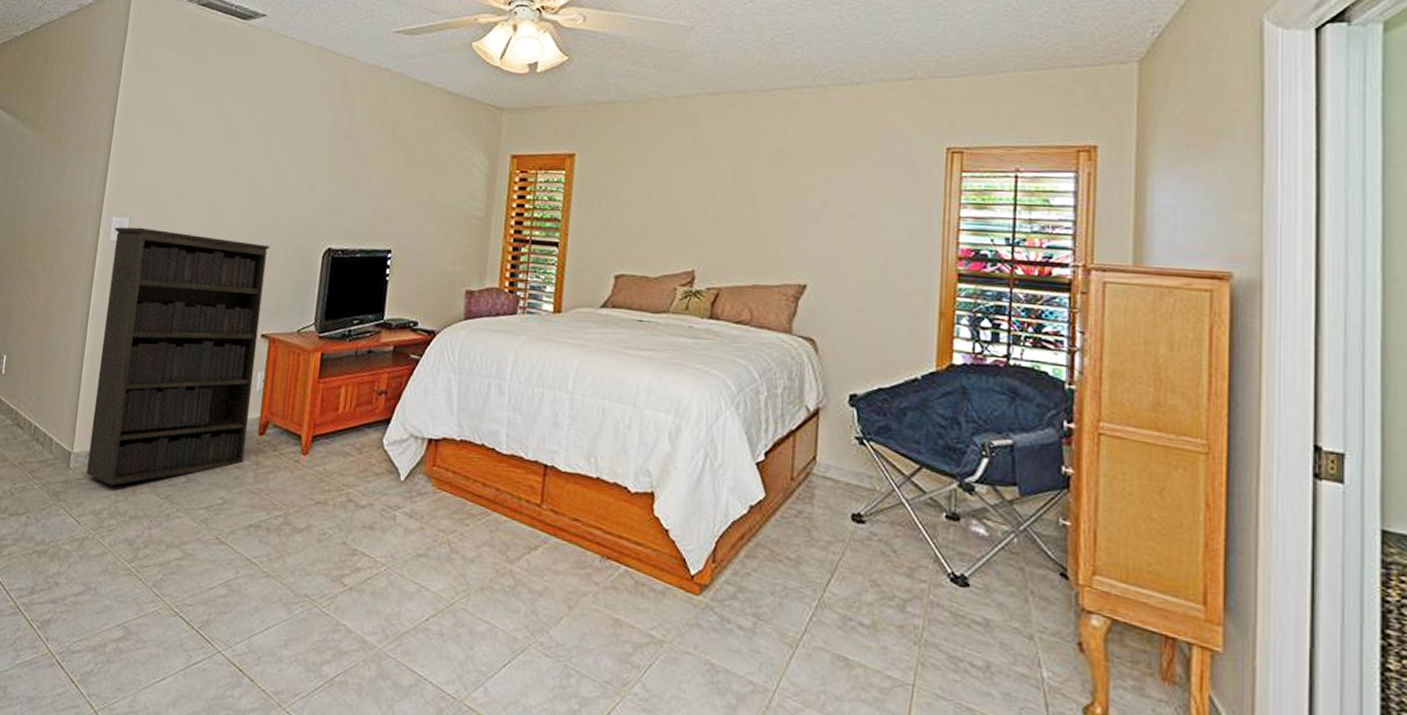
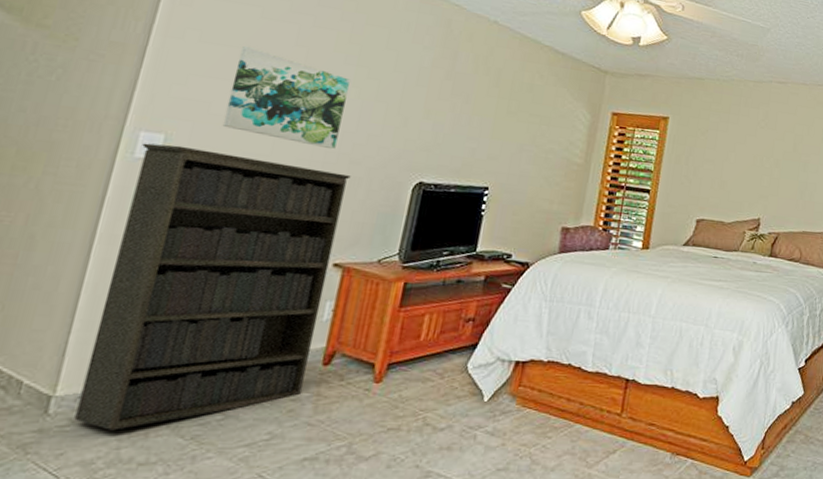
wall art: none [169,127,263,221] -> present [222,45,350,150]

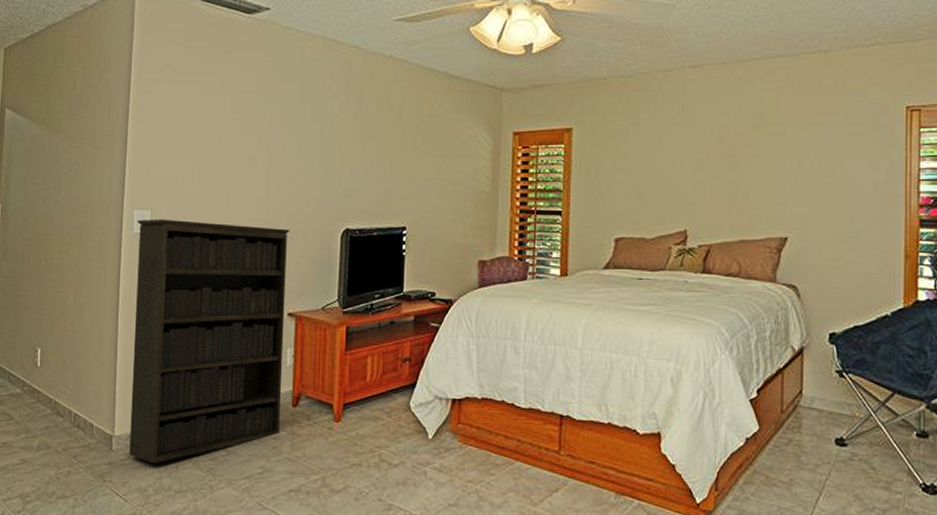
wall art: present [222,45,350,150] -> none [188,121,277,207]

